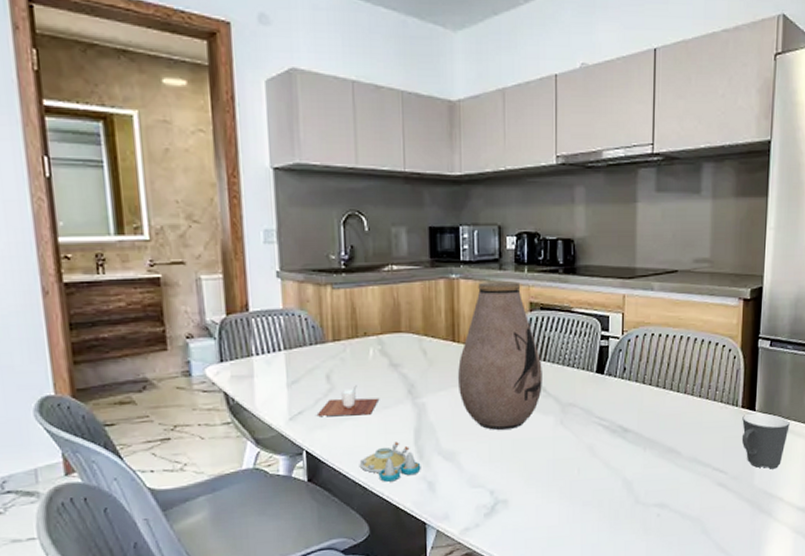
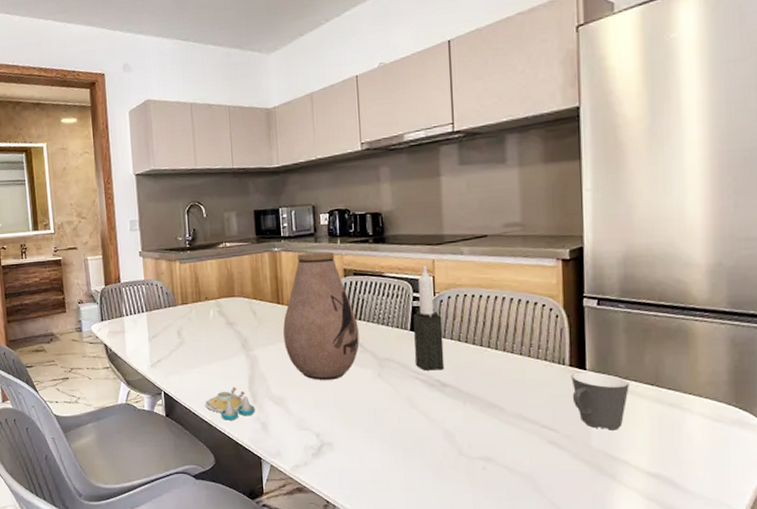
cup: present [316,385,378,416] -> none [171,340,219,365]
candle: none [600,301,629,416] -> present [413,266,445,371]

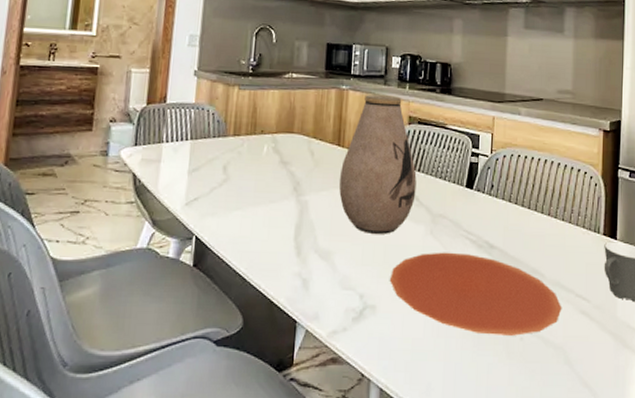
salt and pepper shaker set: present [205,387,256,420] -> none [241,236,298,275]
plate: none [343,392,527,466] -> present [390,252,562,336]
candle: present [413,266,445,371] -> none [468,122,496,231]

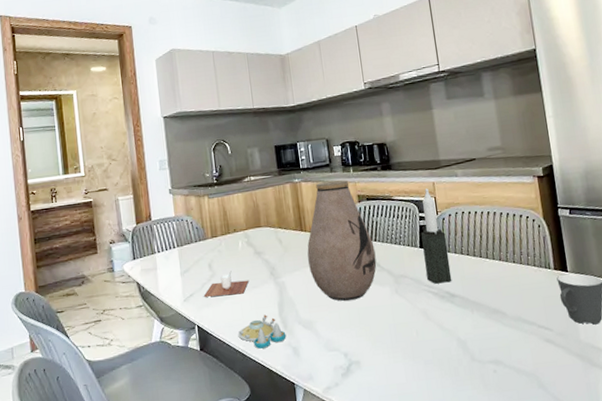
cup: none [210,178,267,207] -> present [203,271,249,297]
salt and pepper shaker set: none [241,236,298,275] -> present [238,314,287,349]
plate: present [390,252,562,336] -> none [367,305,528,372]
candle: none [468,122,496,231] -> present [421,188,452,284]

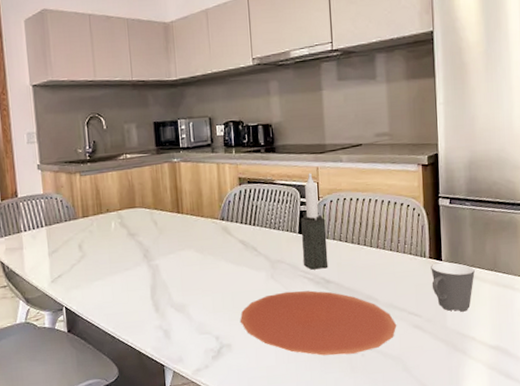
cup: present [203,271,249,297] -> none [72,252,121,278]
salt and pepper shaker set: present [238,314,287,349] -> none [107,297,158,331]
vase: present [307,180,377,301] -> none [183,161,254,285]
plate: none [367,305,528,372] -> present [240,290,397,356]

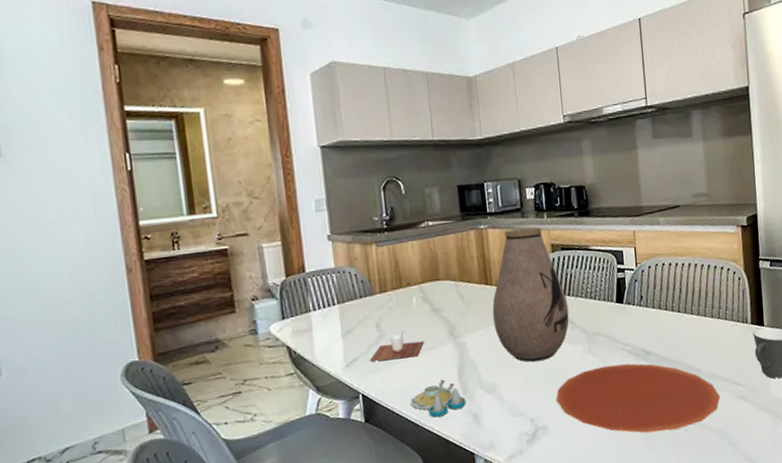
cup: none [72,252,121,278] -> present [369,331,424,362]
salt and pepper shaker set: none [107,297,158,331] -> present [410,379,466,418]
vase: none [183,161,254,285] -> present [492,227,569,362]
candle: present [301,173,329,270] -> none [618,237,648,341]

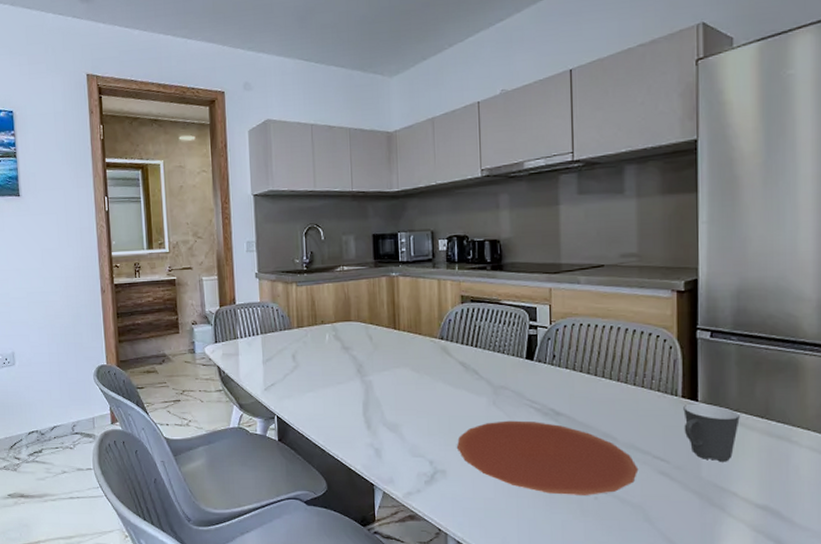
cup: present [369,331,424,362] -> none [285,364,333,389]
salt and pepper shaker set: present [410,379,466,418] -> none [318,412,369,446]
vase: present [492,227,569,362] -> none [399,278,475,407]

